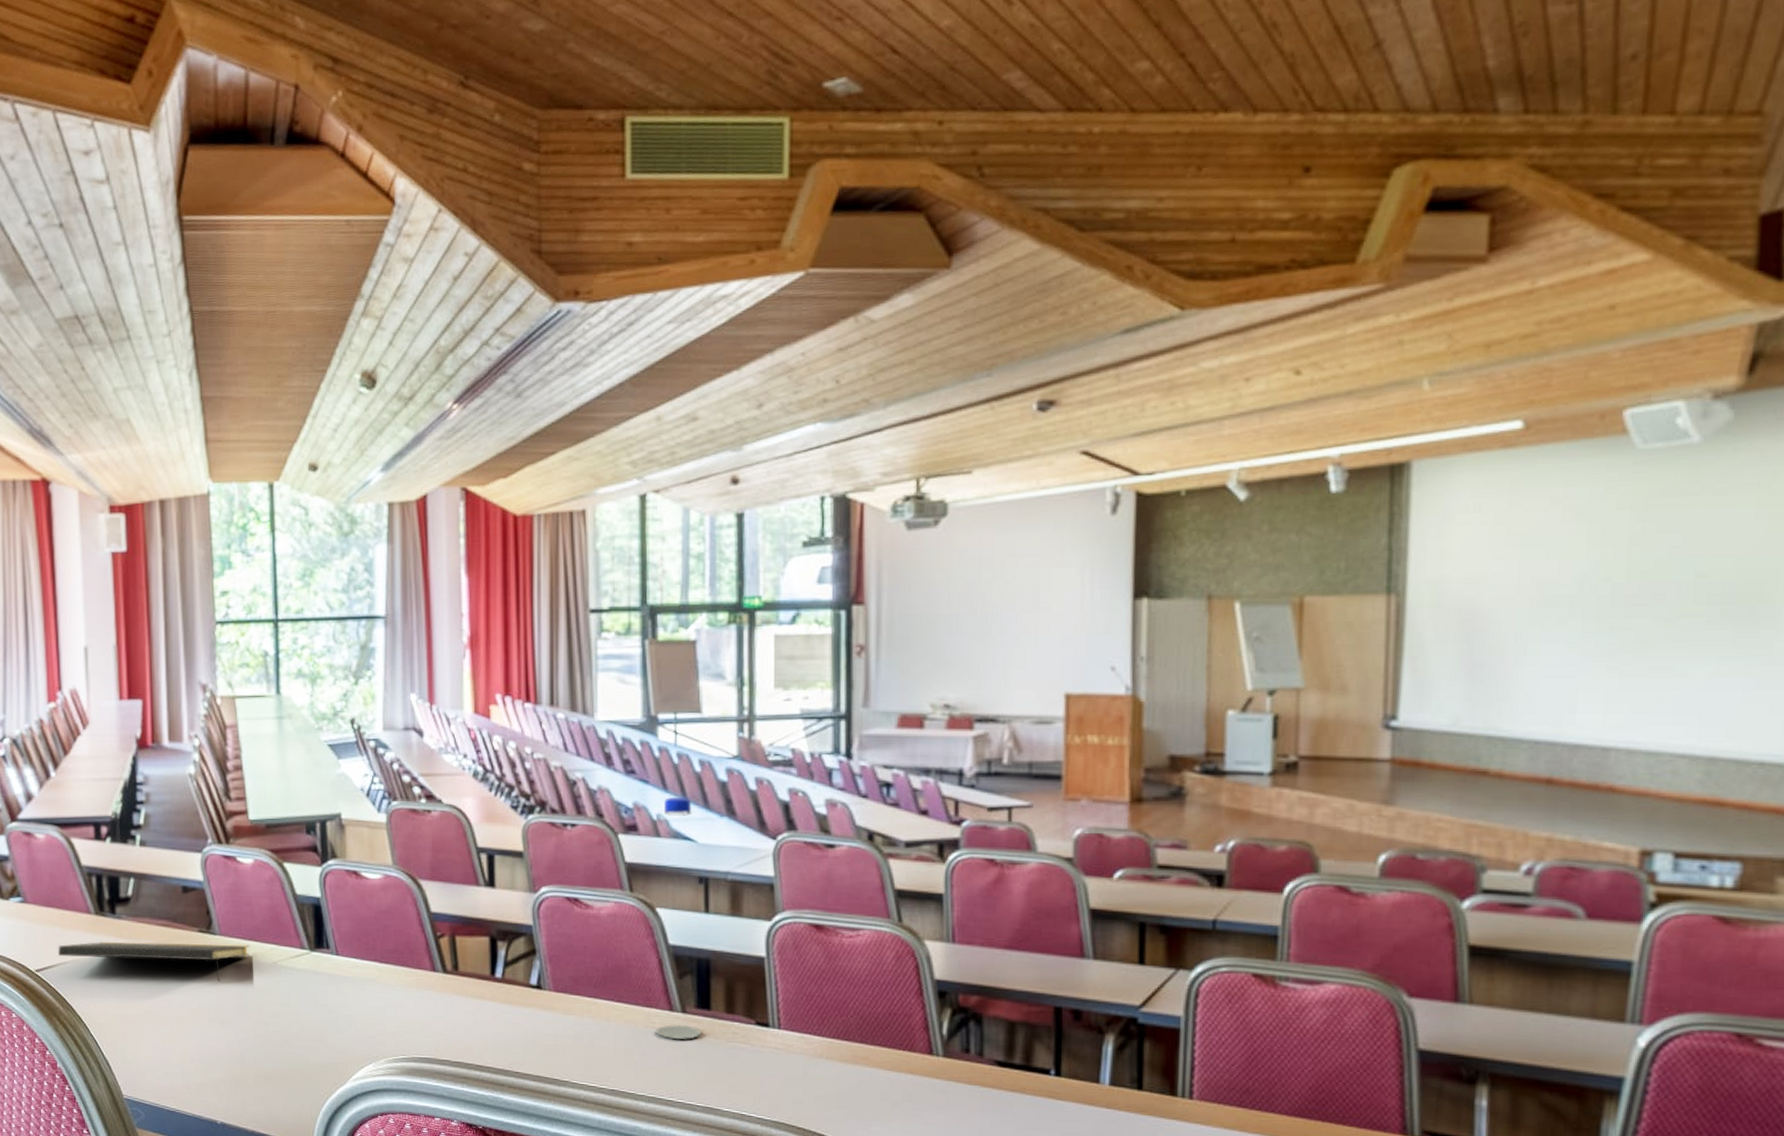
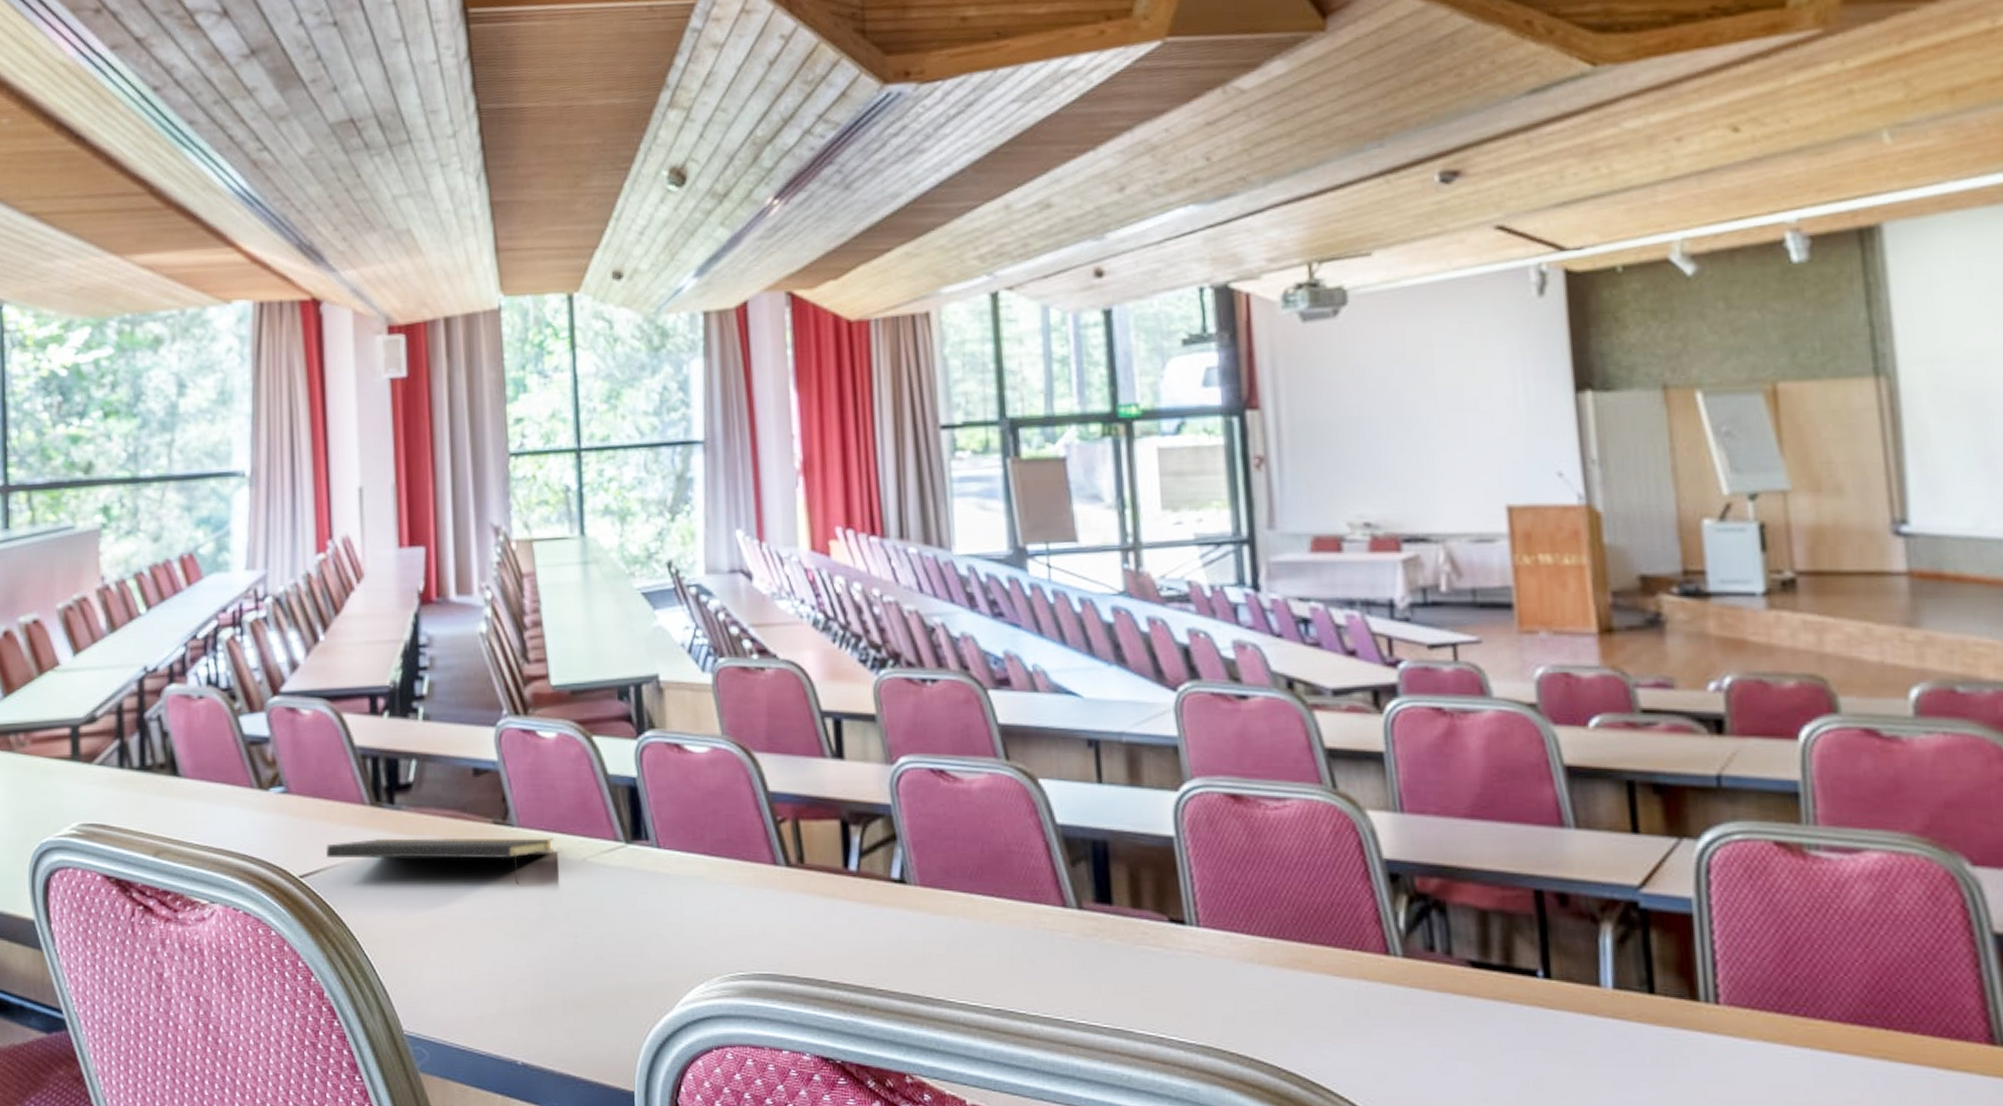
water bottle: present [656,797,701,1040] -> none [1040,644,1103,944]

